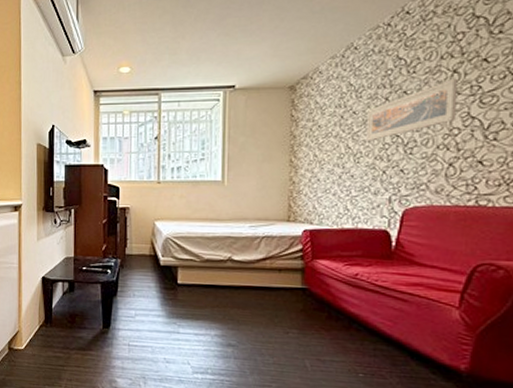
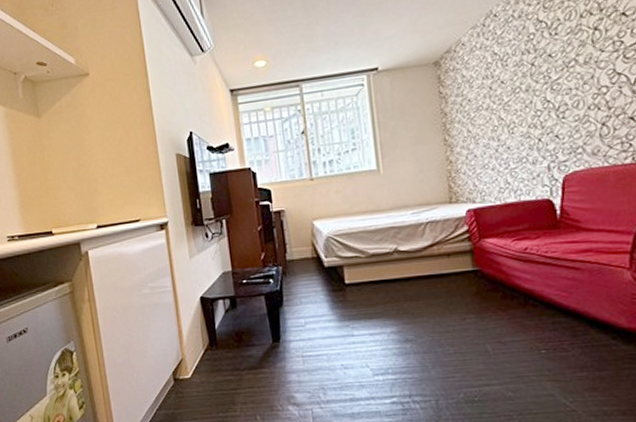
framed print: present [366,78,458,141] -> none [515,35,603,110]

